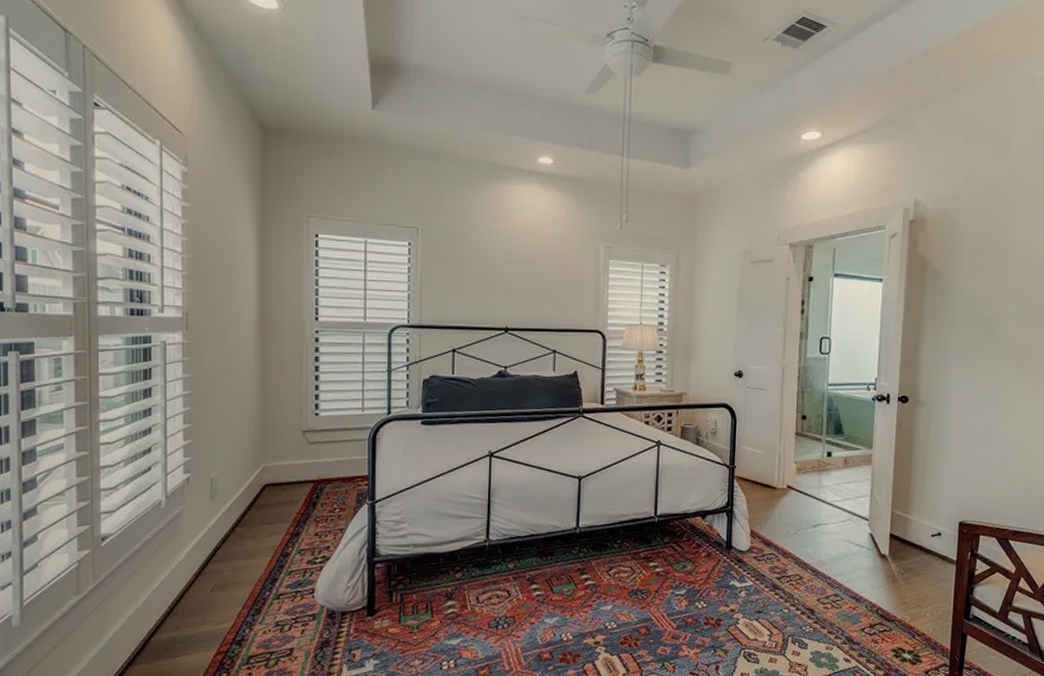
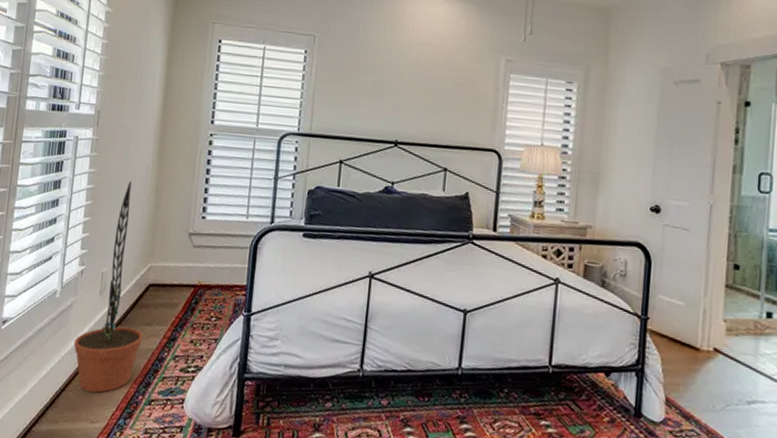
decorative plant: none [187,384,264,595] -> present [73,181,143,393]

